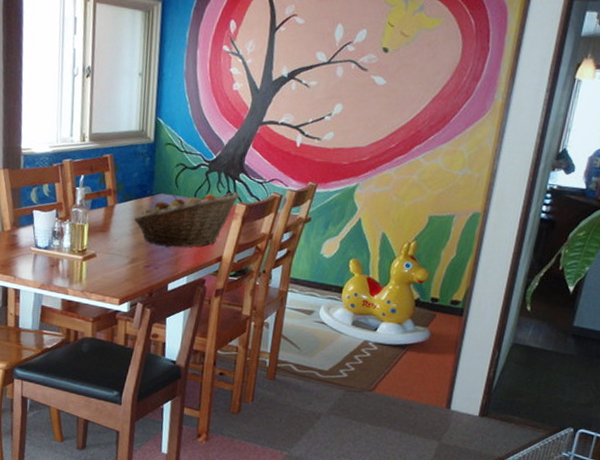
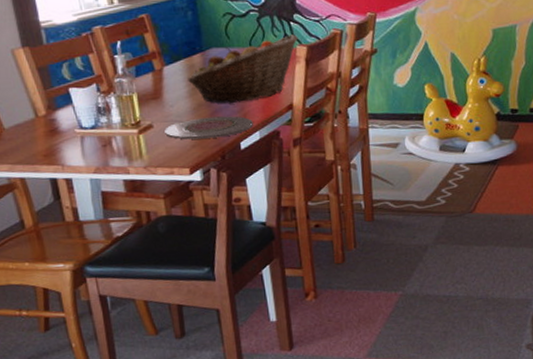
plate: none [105,255,183,277] -> present [164,116,253,140]

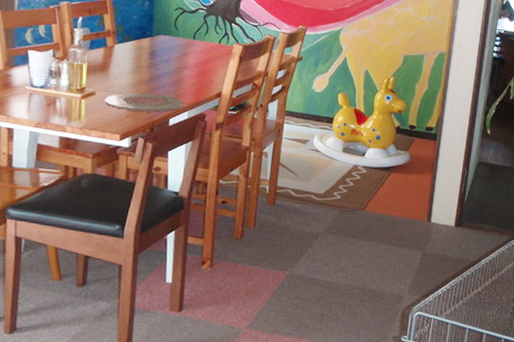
fruit basket: present [188,34,298,104] -> none [134,34,237,85]

